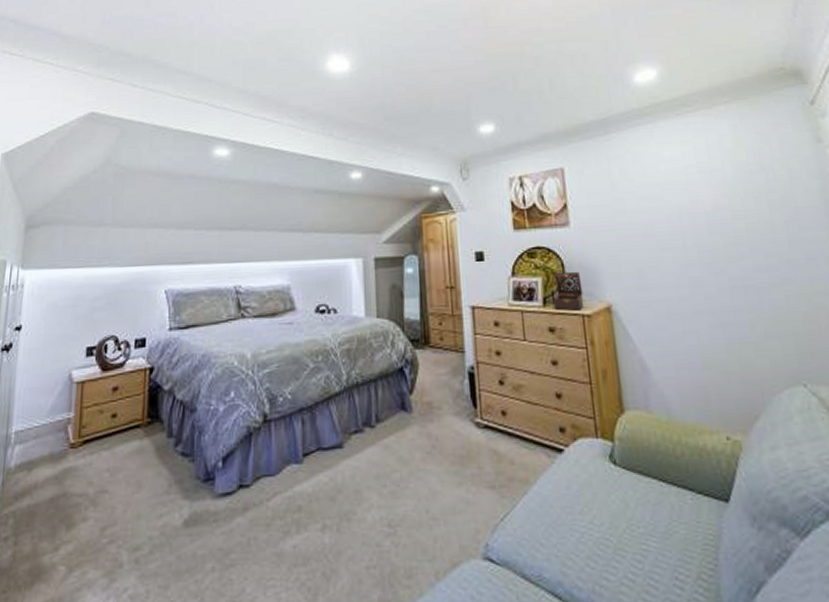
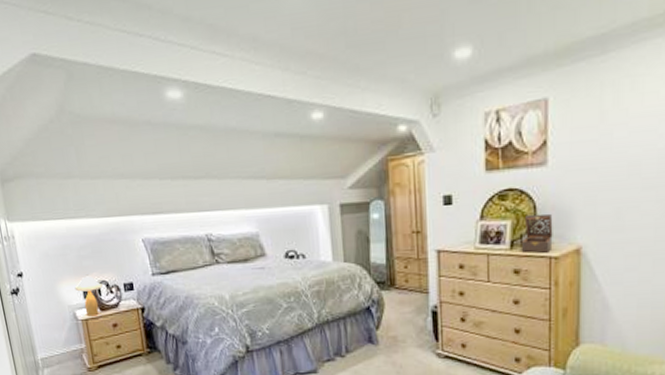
table lamp: none [78,328,110,378] -> present [75,274,103,317]

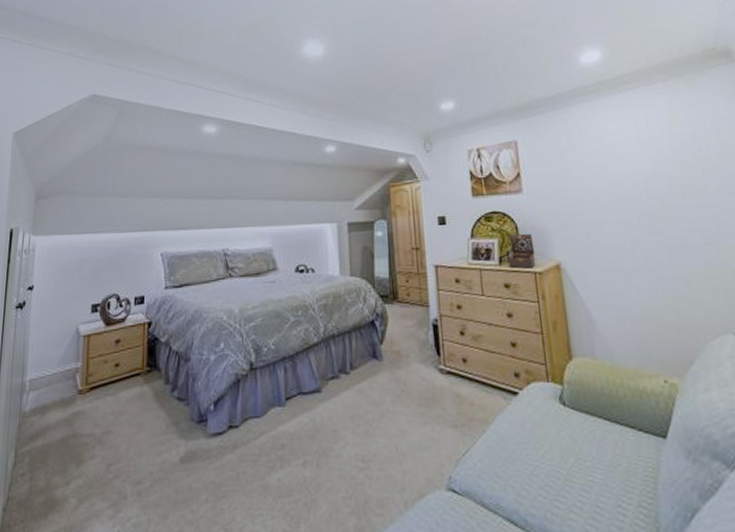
table lamp: present [75,274,103,317] -> none [84,288,113,332]

